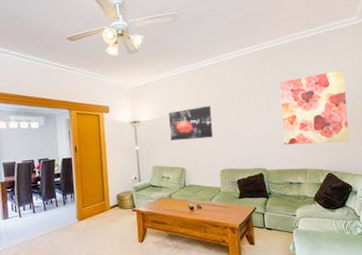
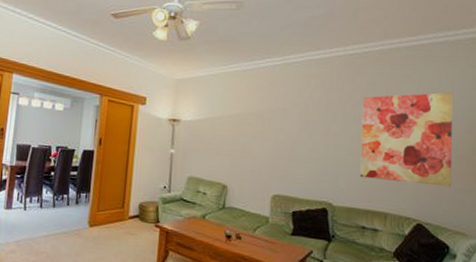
wall art: present [169,105,213,141] -> none [214,113,270,153]

